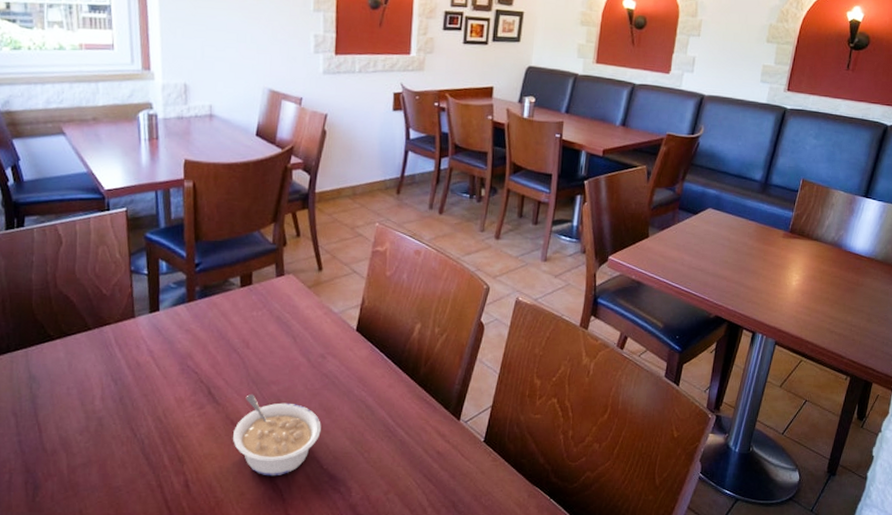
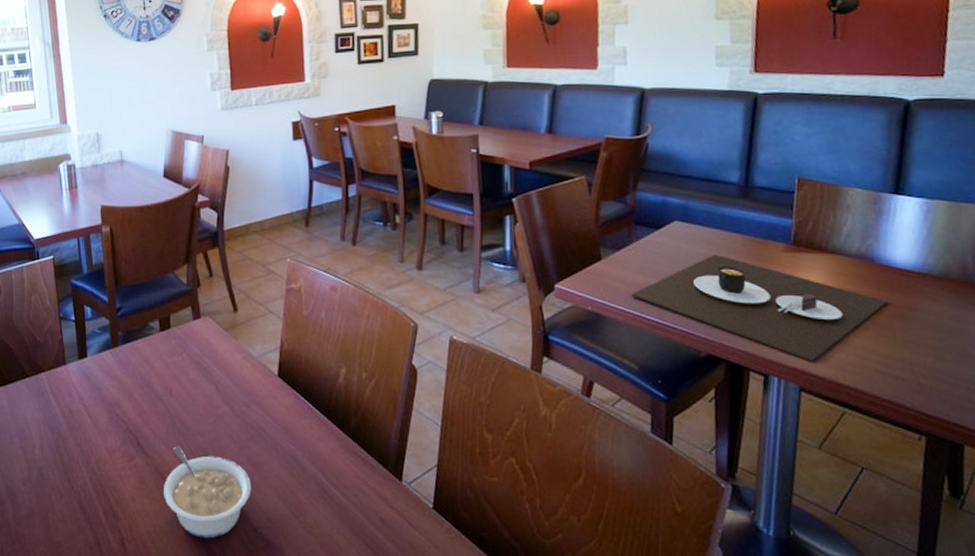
place setting: none [667,237,845,323] -> present [632,254,888,362]

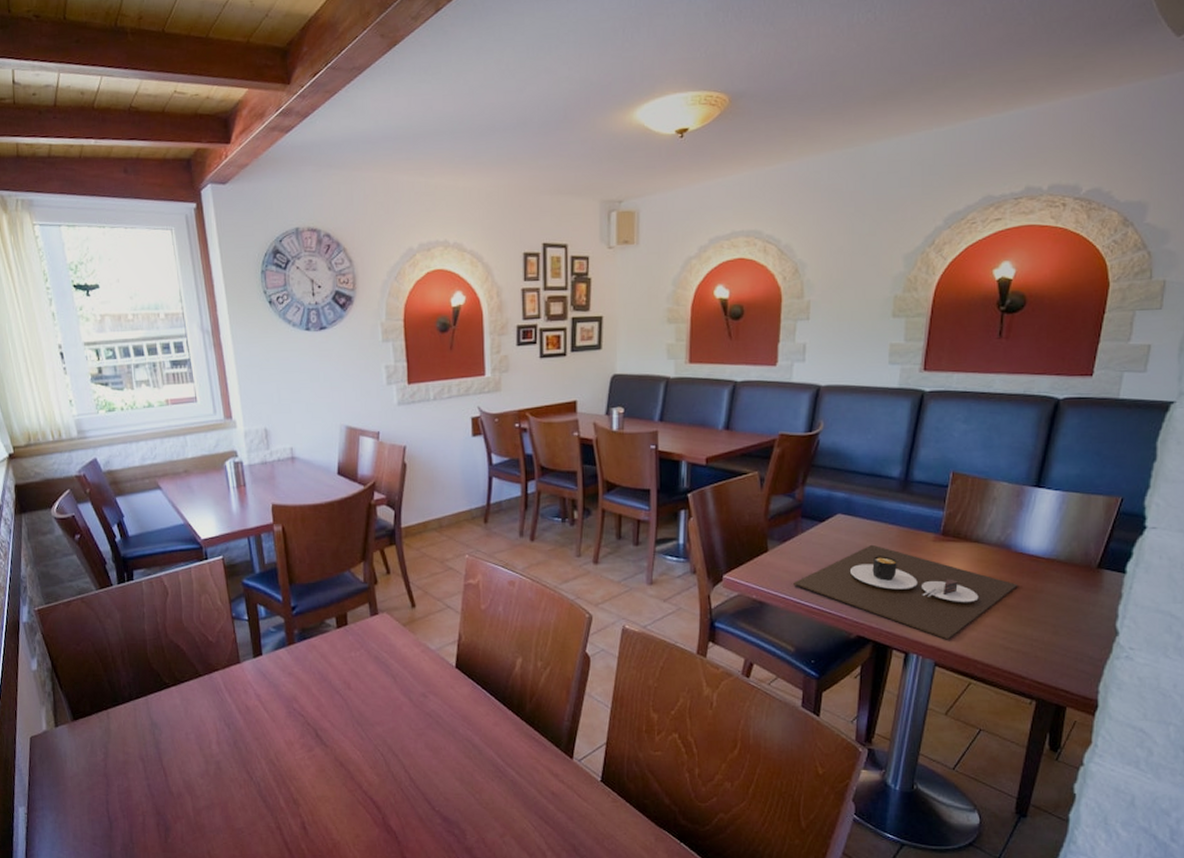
legume: present [163,445,251,539] -> none [342,735,429,819]

